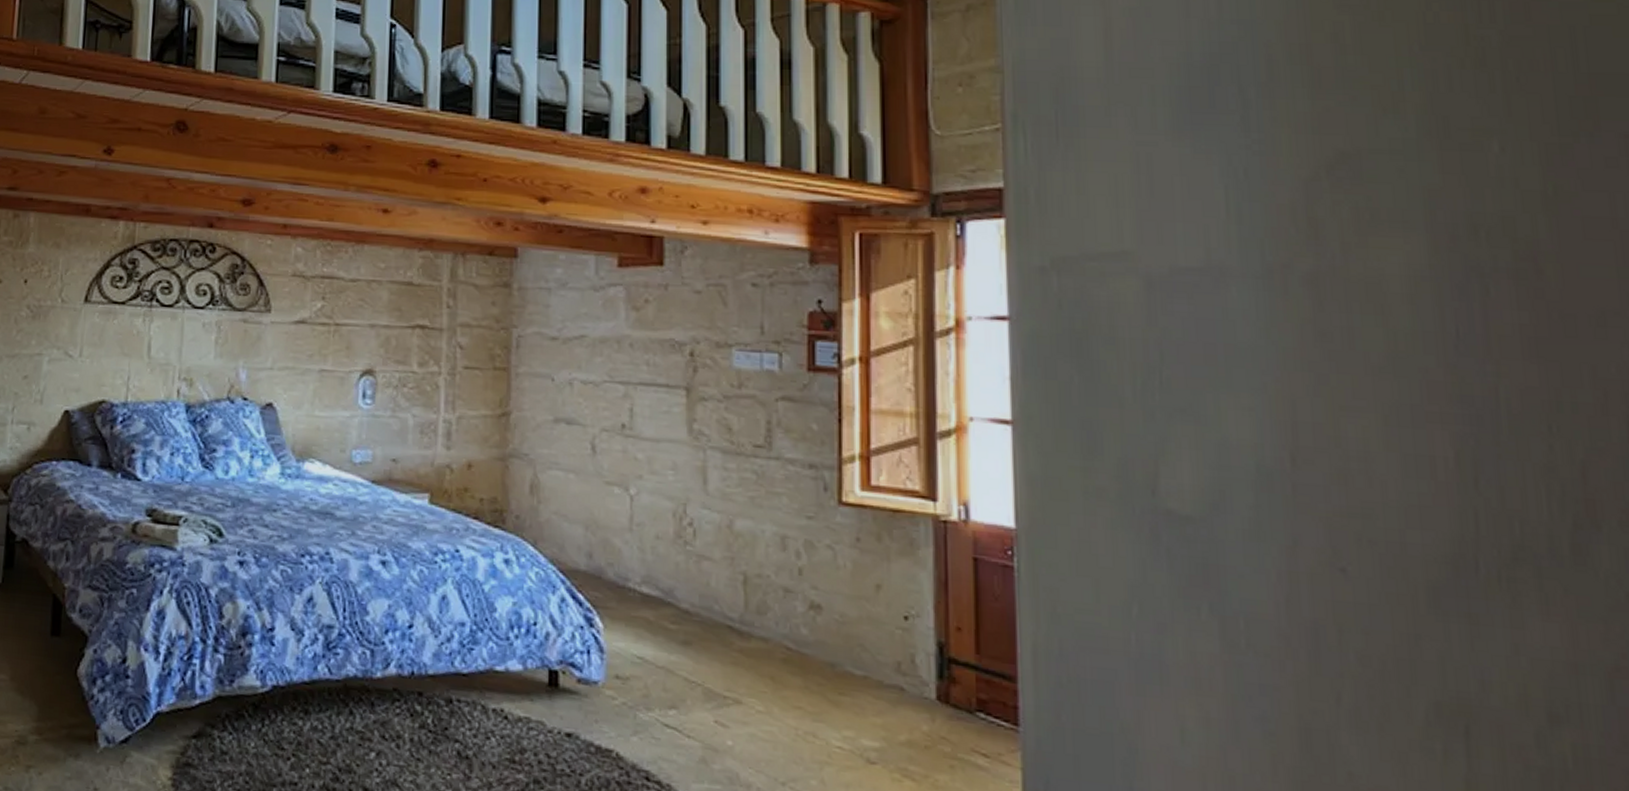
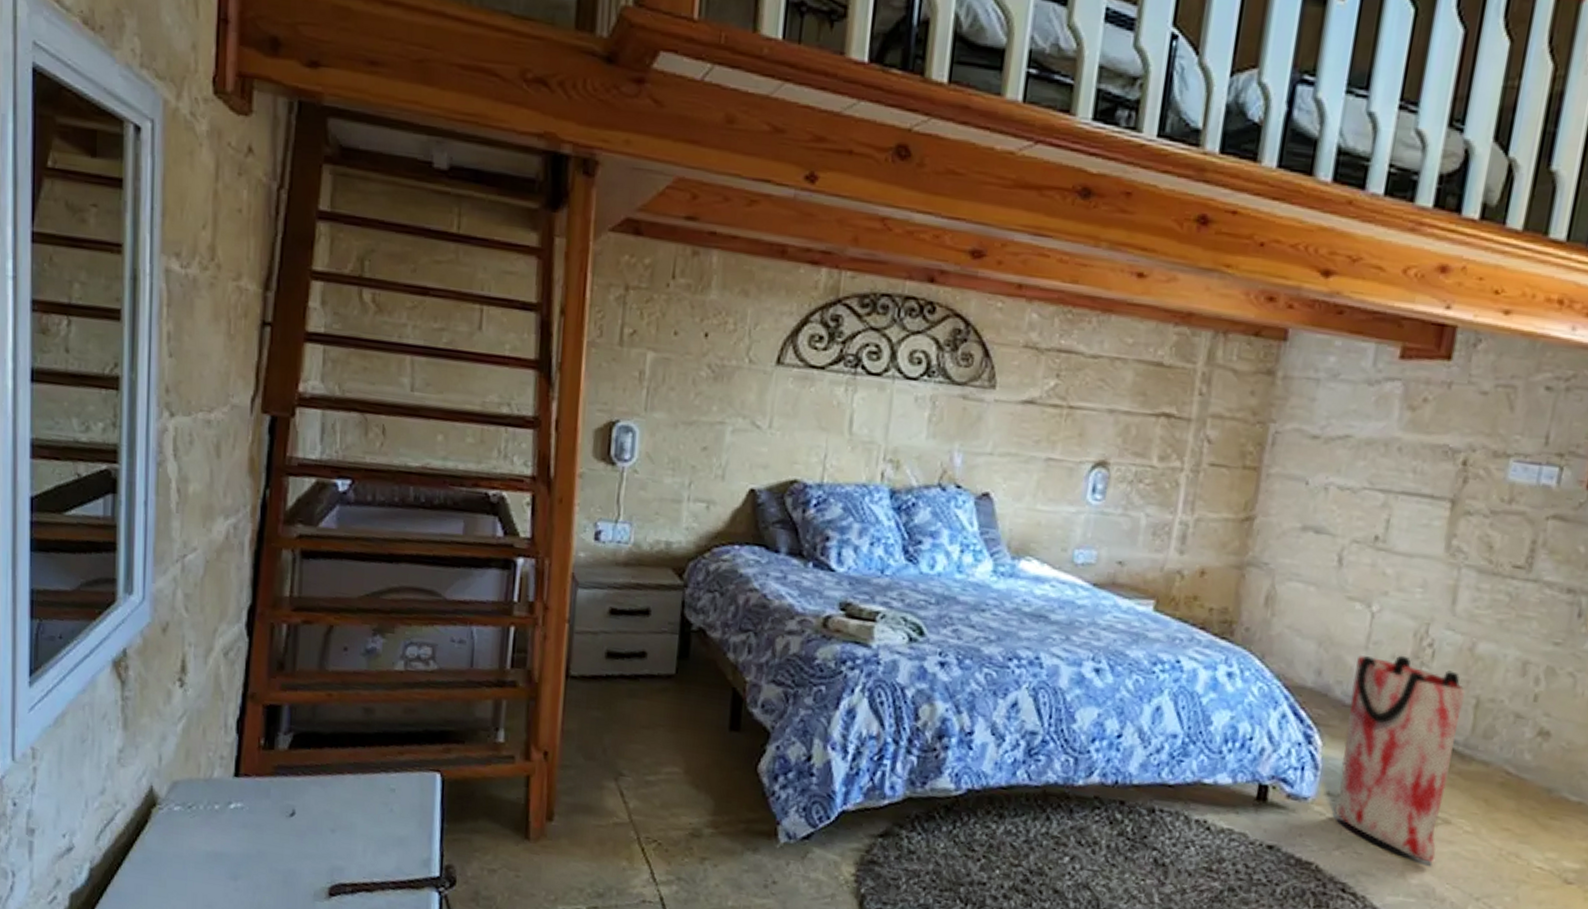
bag: none [623,535,733,746] -> present [1334,655,1466,863]

